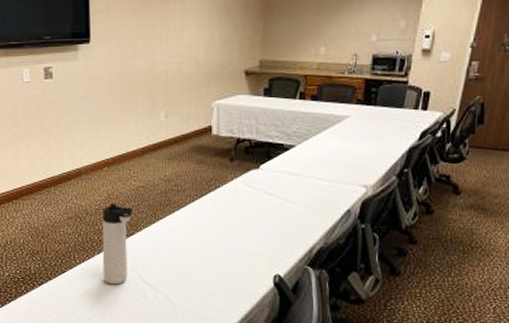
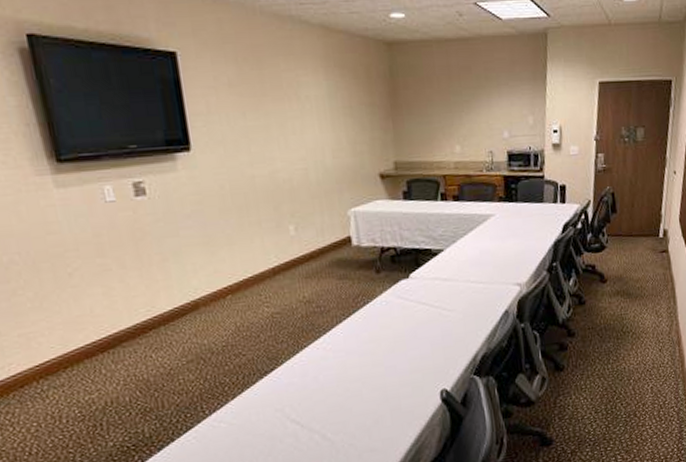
thermos bottle: present [102,203,133,285] -> none [232,336,273,433]

